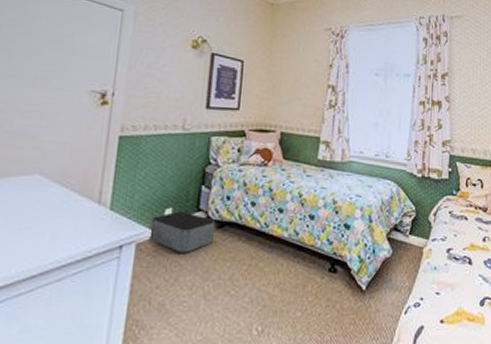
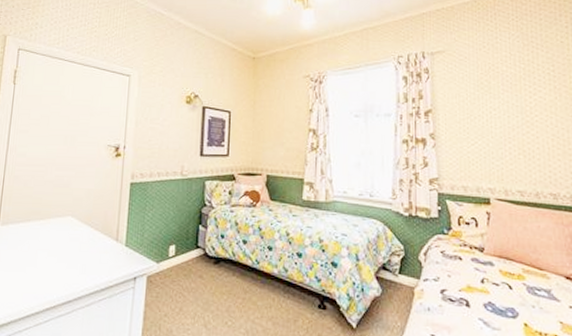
storage bin: present [149,211,215,253] -> none [157,247,211,286]

